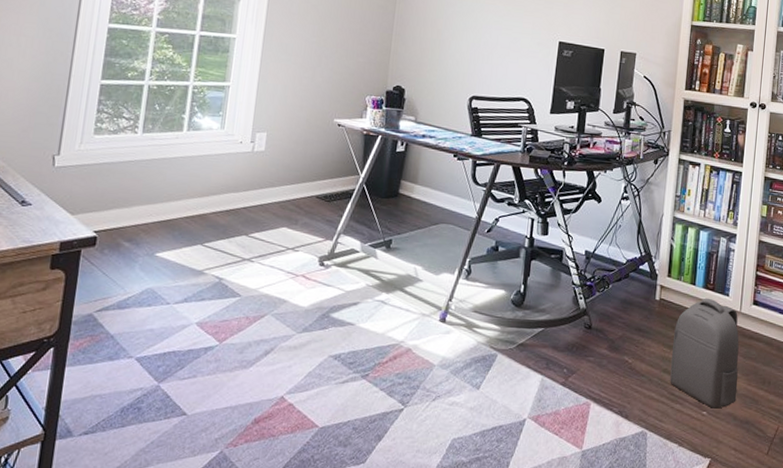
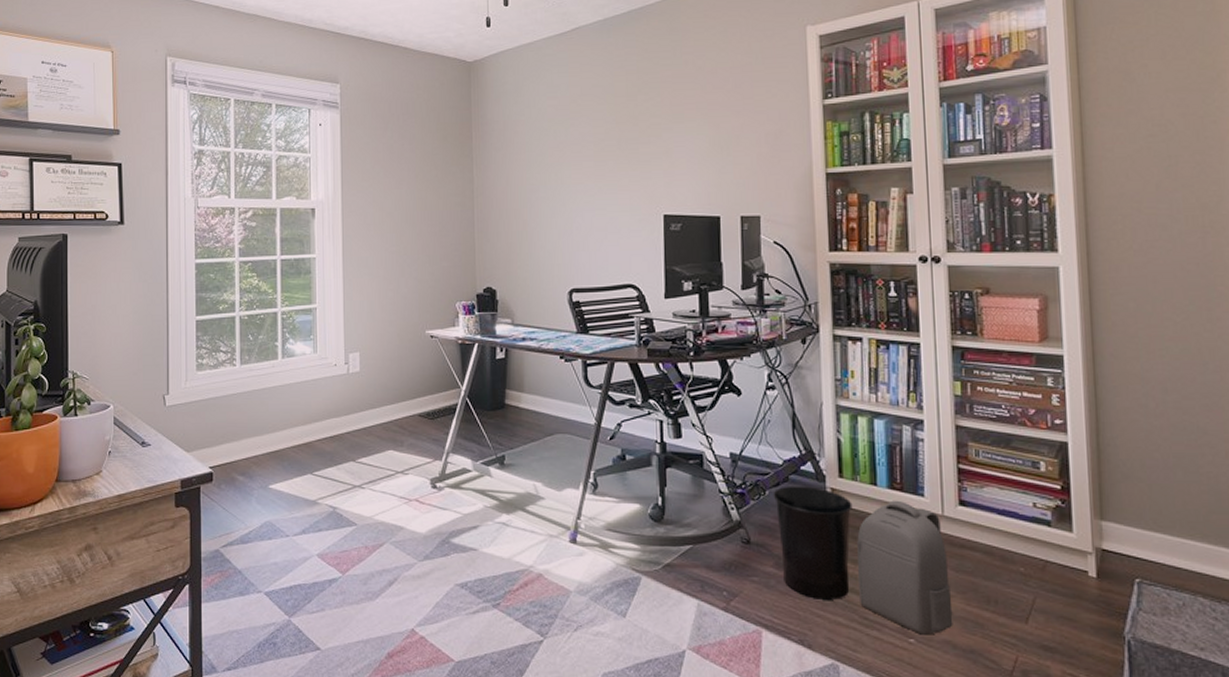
waste bin: none [614,281,675,378] -> present [773,486,853,600]

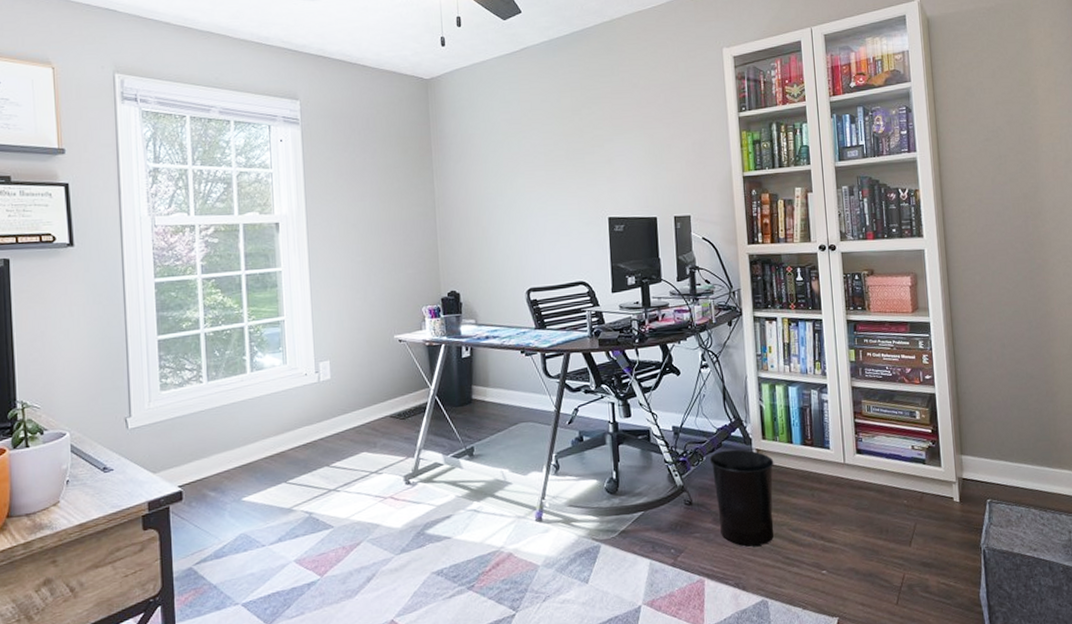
backpack: present [856,500,953,635] -> none [778,454,855,566]

